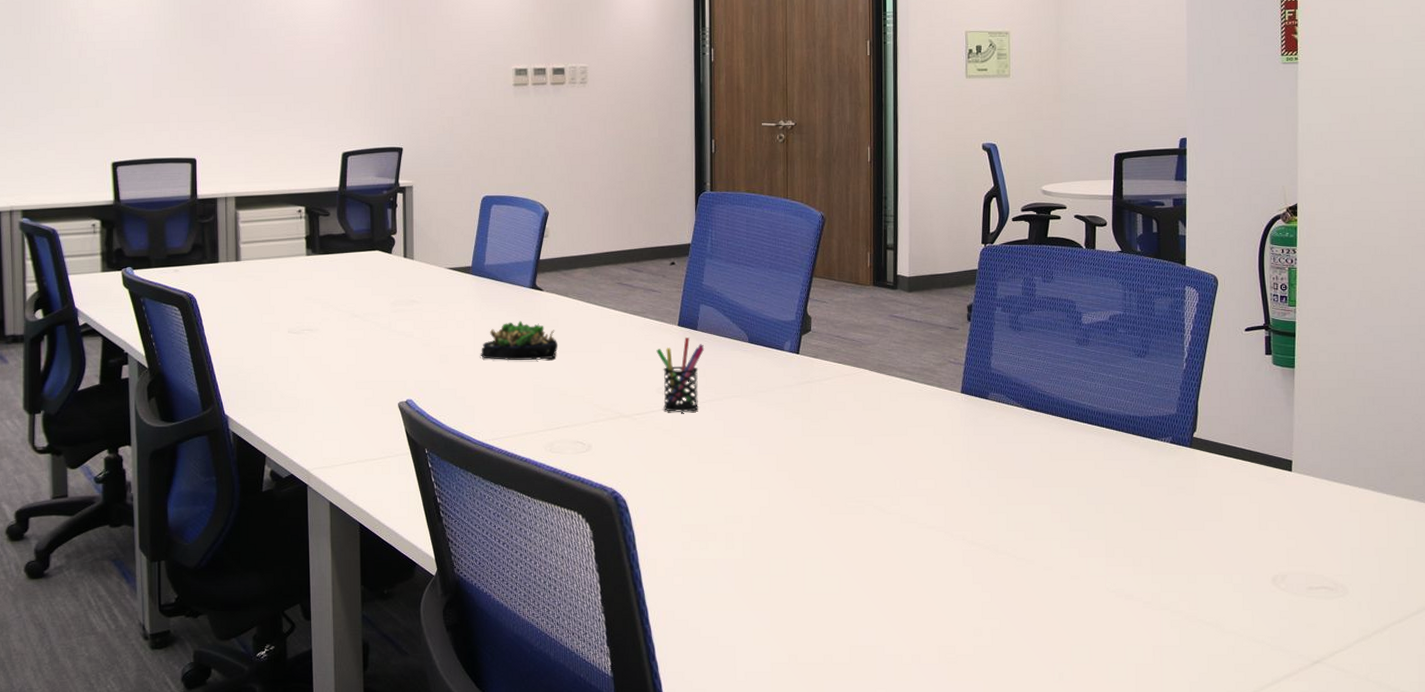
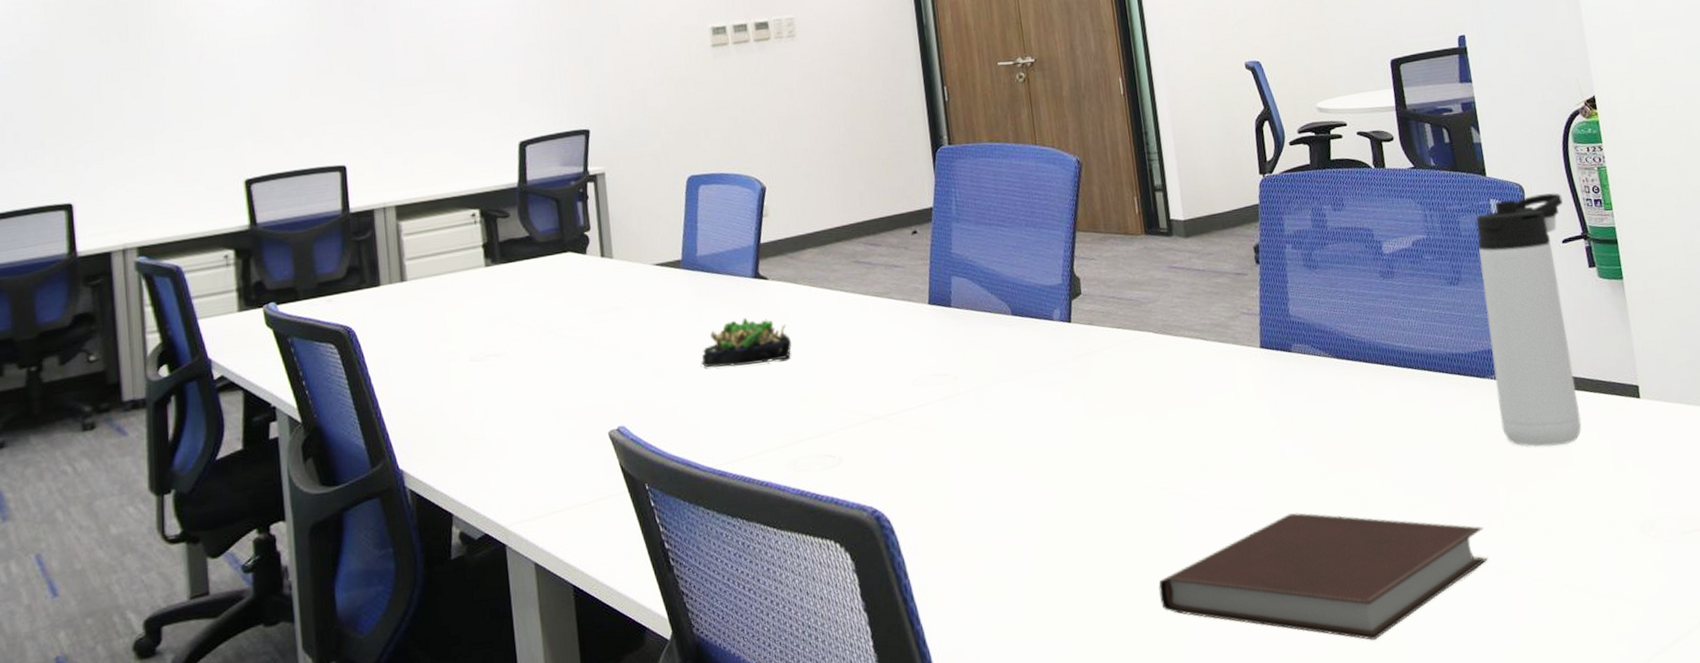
pen holder: present [656,338,705,412] -> none [906,317,963,407]
notebook: none [845,534,1134,644] -> present [1158,512,1488,640]
thermos bottle: none [1164,286,1251,503] -> present [1476,193,1582,447]

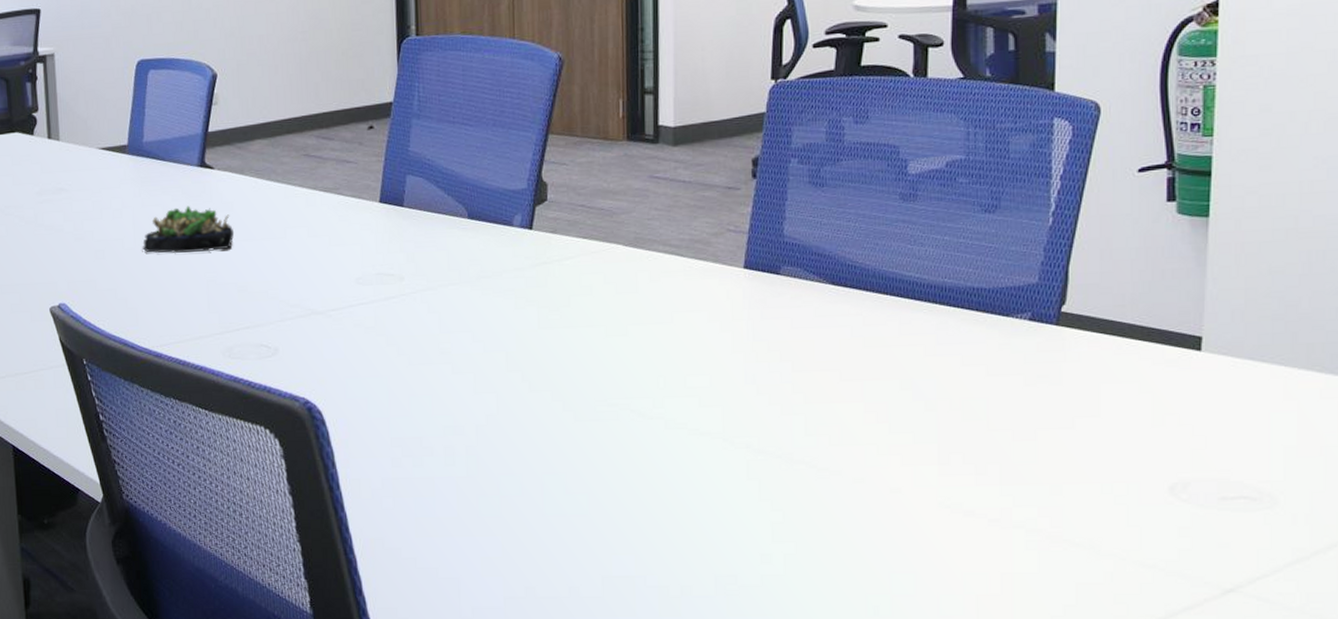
notebook: present [1158,512,1488,640] -> none [595,440,976,573]
thermos bottle: present [1476,193,1582,447] -> none [1019,113,1148,395]

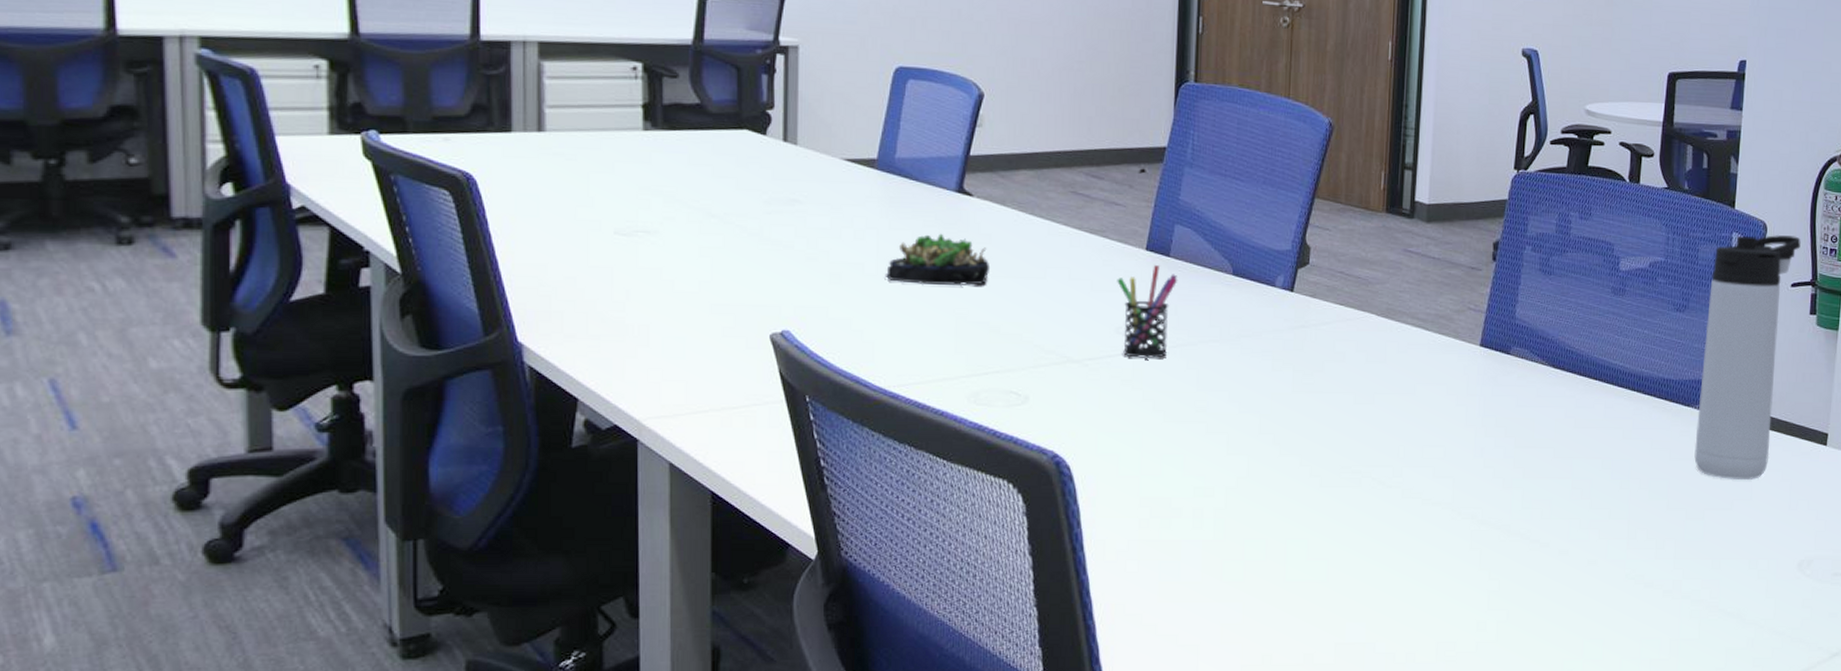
pen holder: none [353,216,414,306] -> present [1117,265,1178,358]
thermos bottle: none [1019,113,1148,395] -> present [1694,235,1801,480]

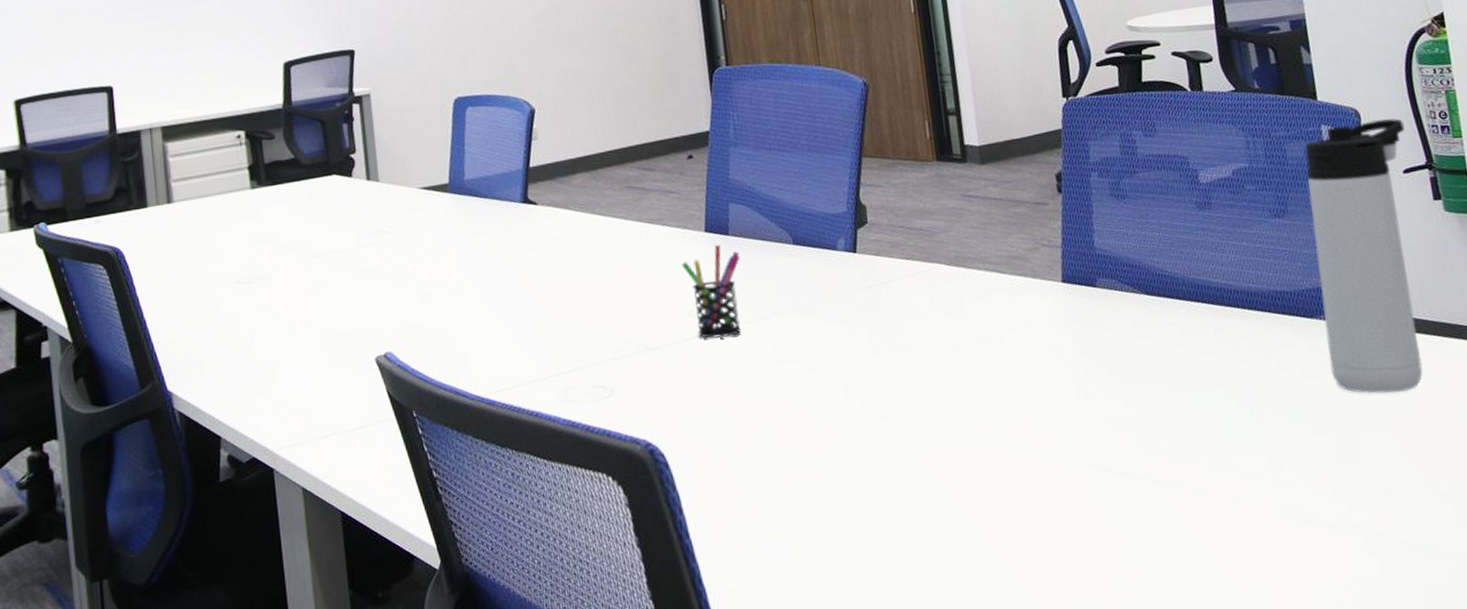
succulent plant: present [885,233,991,286] -> none [468,243,563,294]

